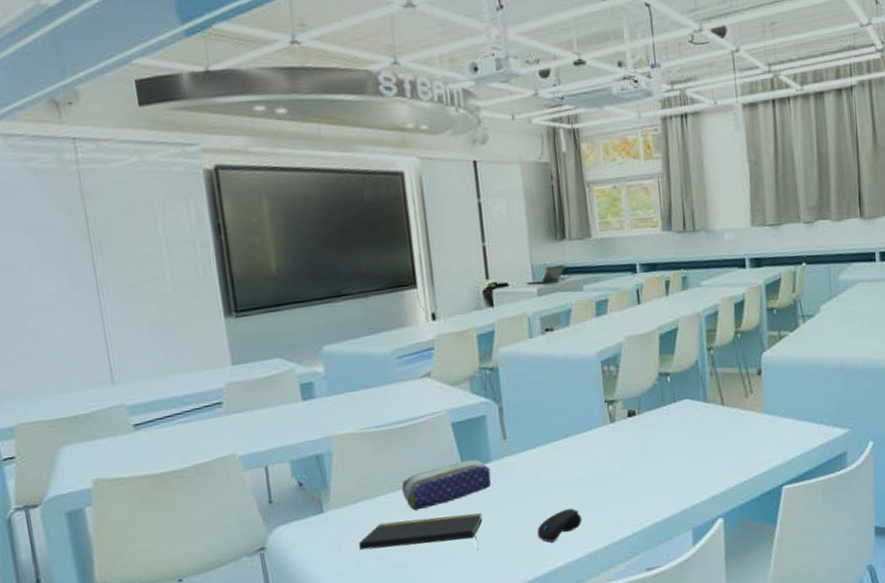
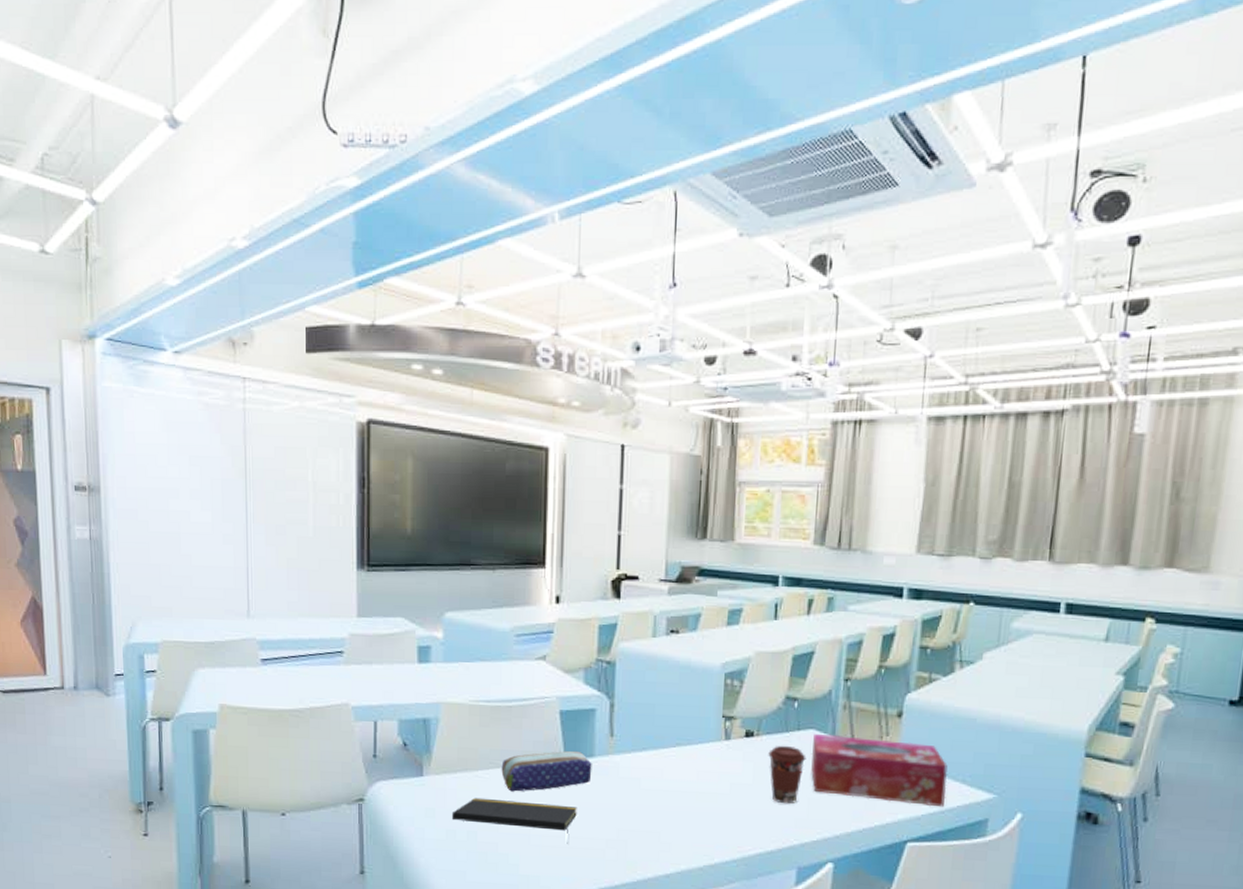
computer mouse: present [537,508,582,543] -> none [630,820,680,851]
coffee cup: none [651,418,685,473] -> present [768,745,806,805]
tissue box: none [688,395,809,456] -> present [811,734,948,808]

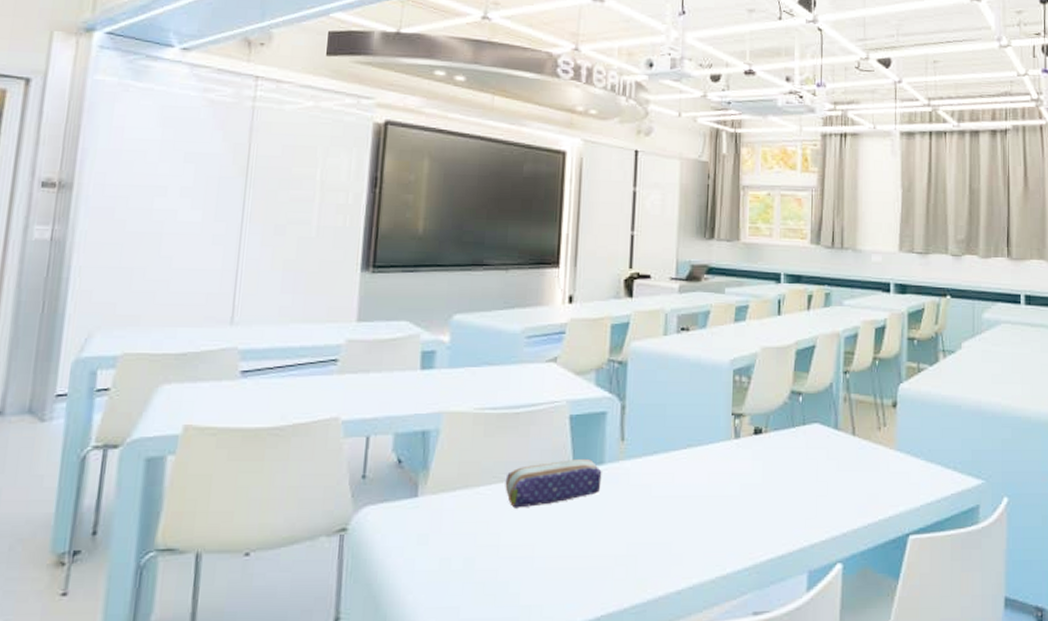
notepad: present [451,797,577,844] -> none [446,518,585,564]
coffee cup: present [768,745,806,805] -> none [776,441,812,503]
tissue box: present [811,734,948,808] -> none [816,427,941,497]

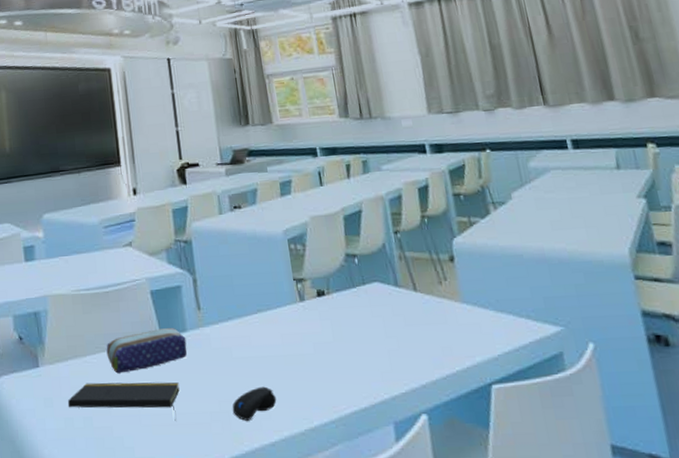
notepad: none [446,518,585,564] -> present [67,382,180,421]
computer mouse: none [640,529,691,566] -> present [232,386,277,421]

